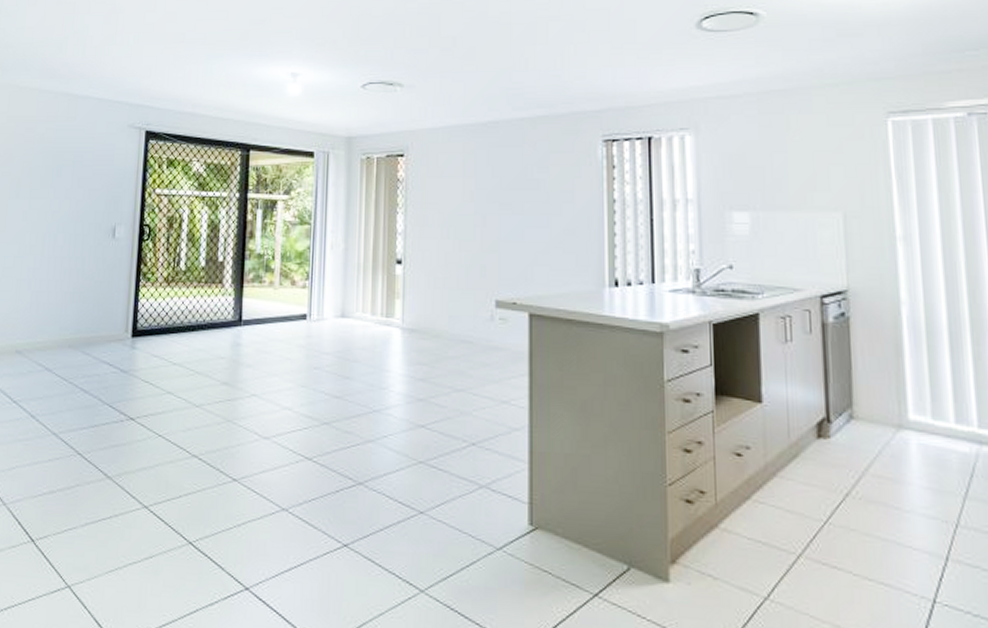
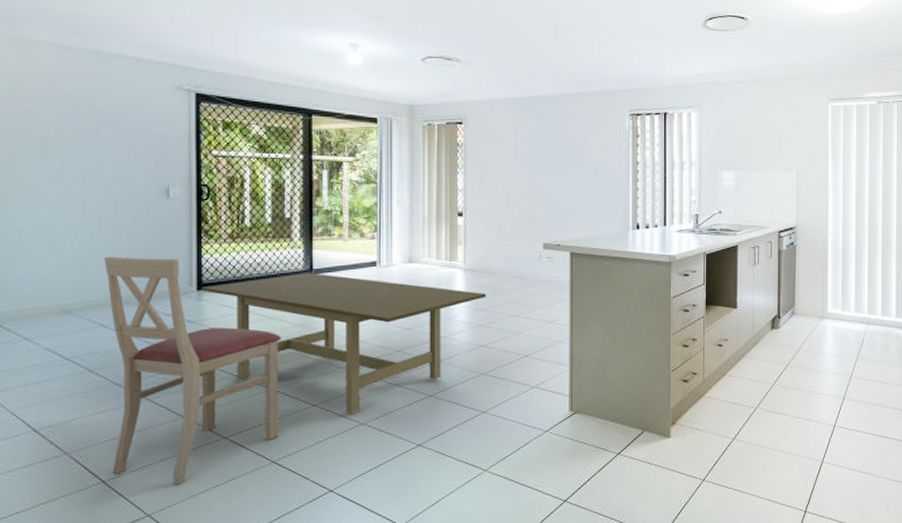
chair: none [41,297,206,555] -> present [104,256,281,485]
dining table: none [135,323,428,496] -> present [200,273,487,414]

